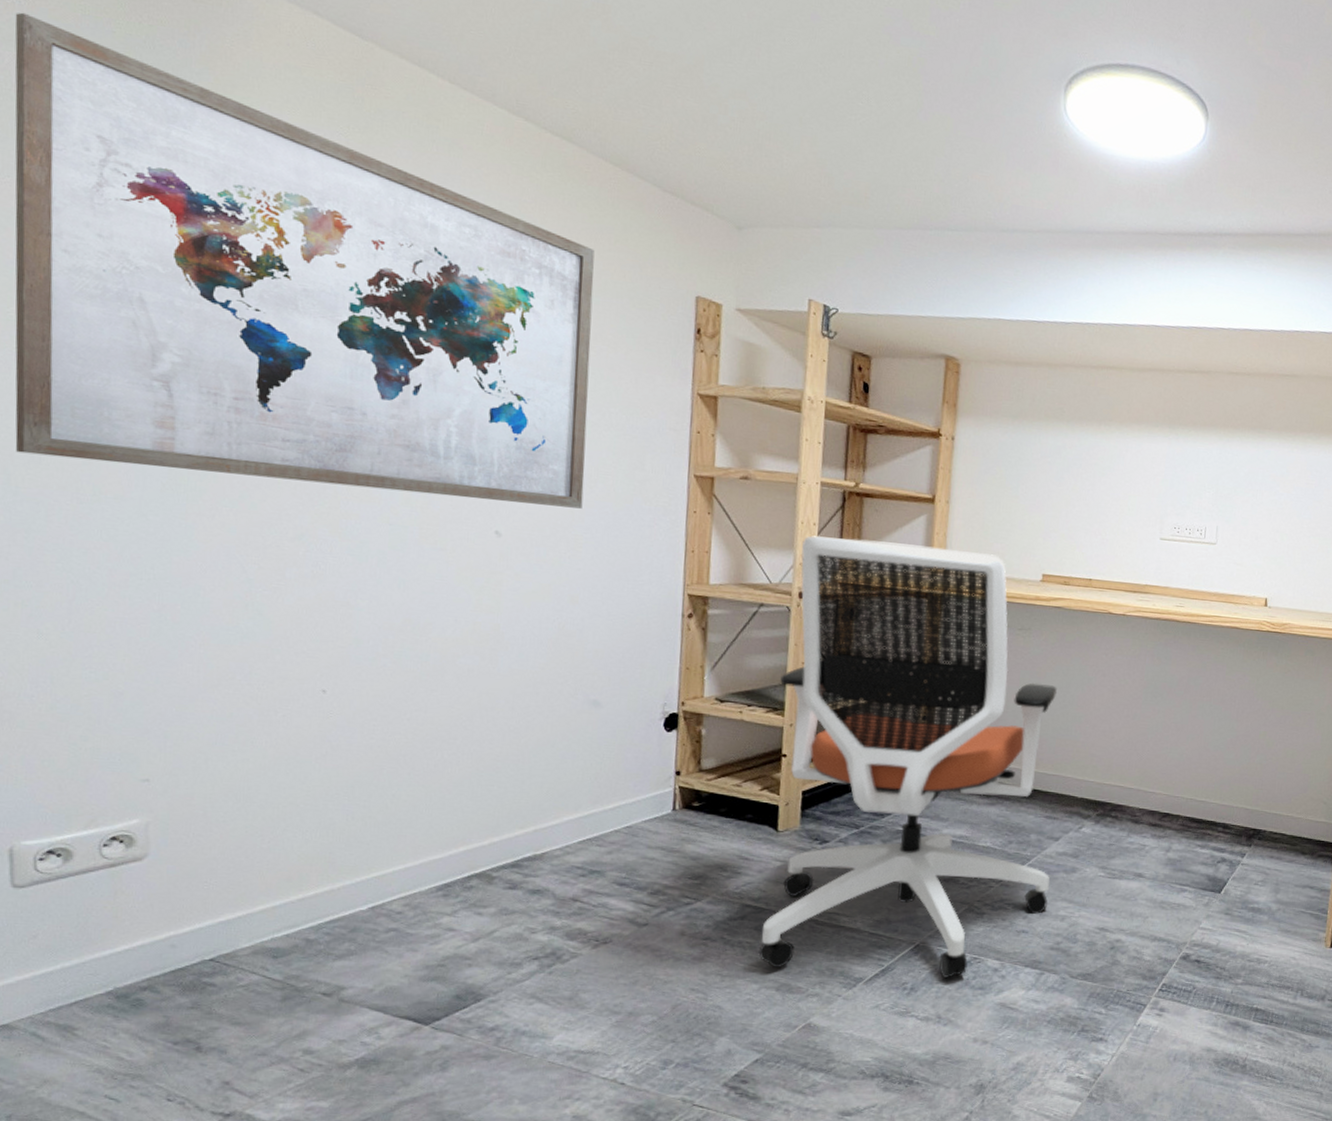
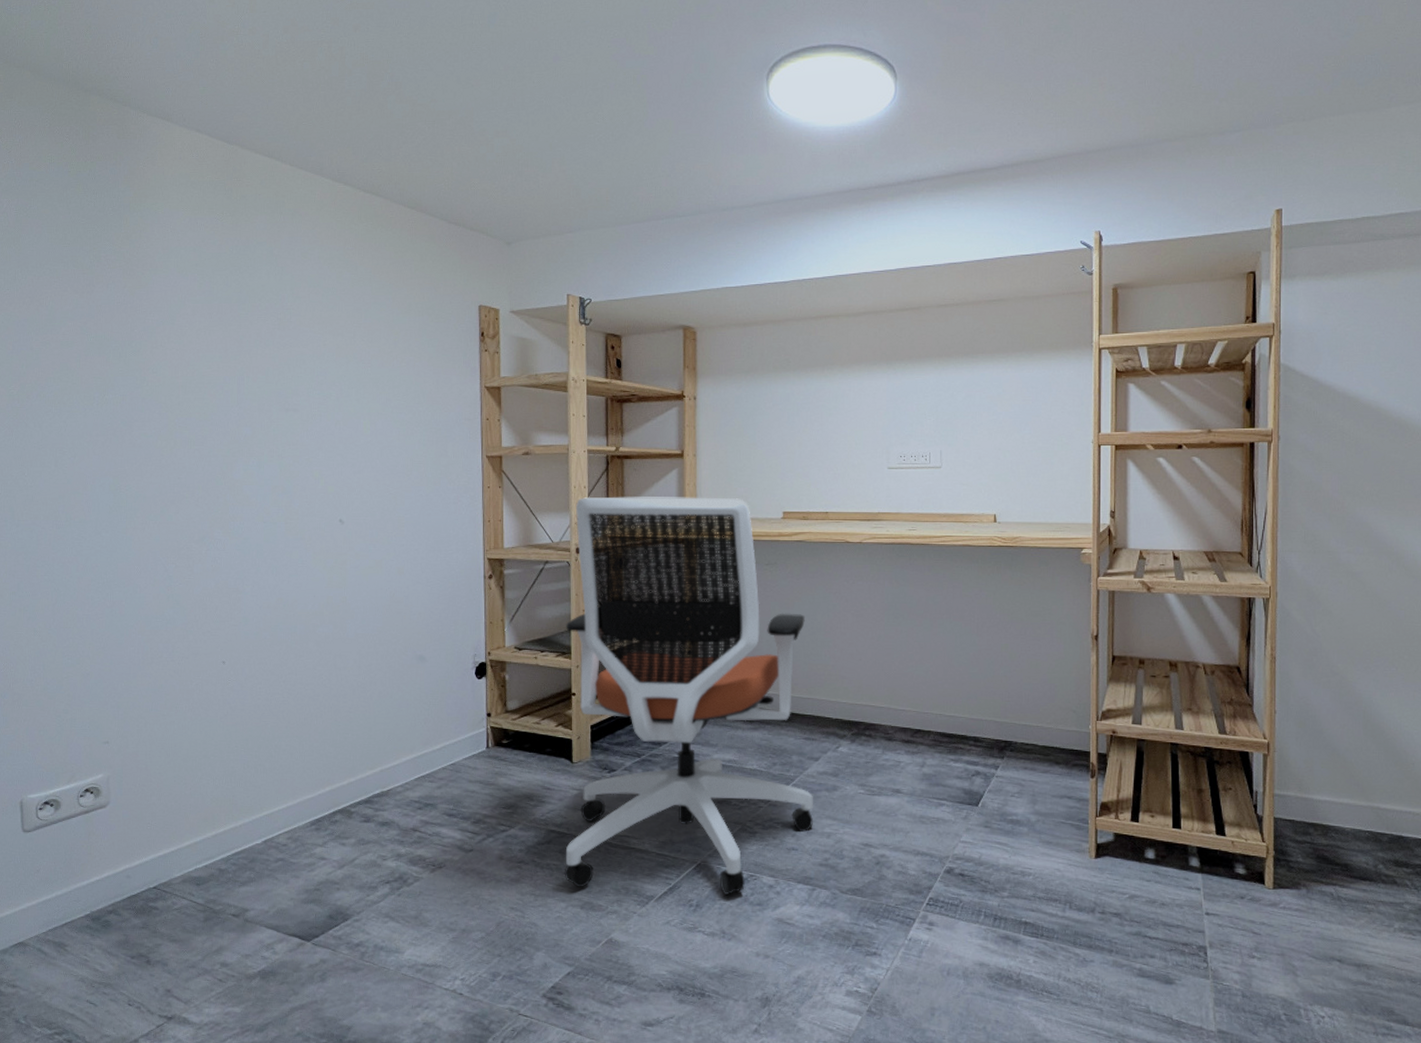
wall art: present [14,12,595,509] -> none [9,169,403,495]

